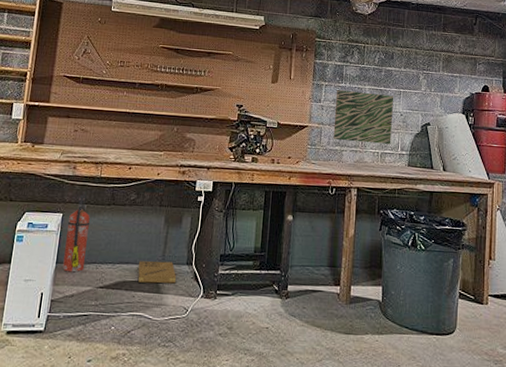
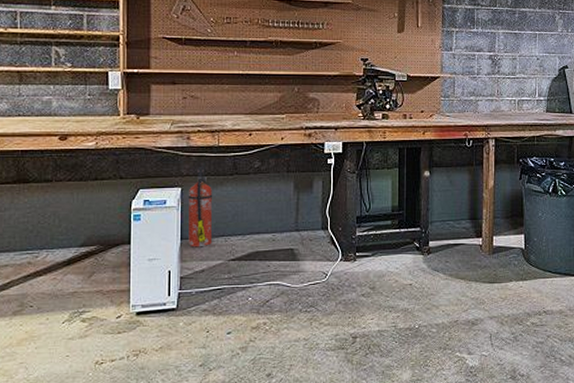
cardboard box: present [138,261,177,284] -> none [270,228,313,251]
wall art: present [333,89,394,145] -> none [467,35,530,91]

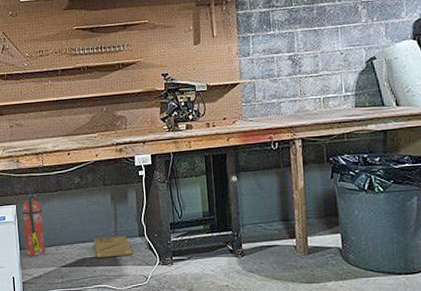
cardboard box: none [270,228,313,251] -> present [93,236,132,258]

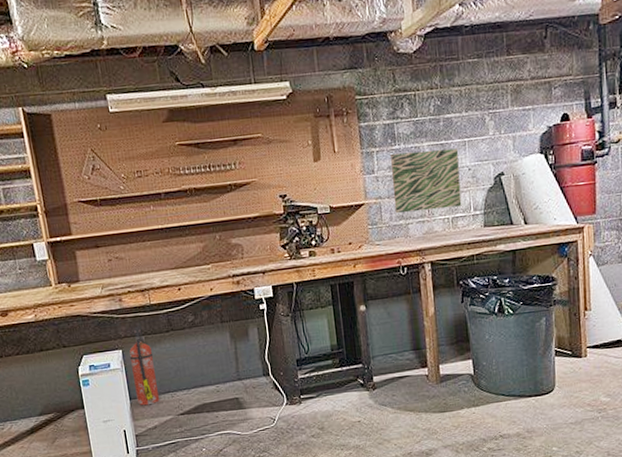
cardboard box: present [93,236,132,258] -> none [213,376,257,402]
wall art: none [266,34,333,93] -> present [391,148,462,214]

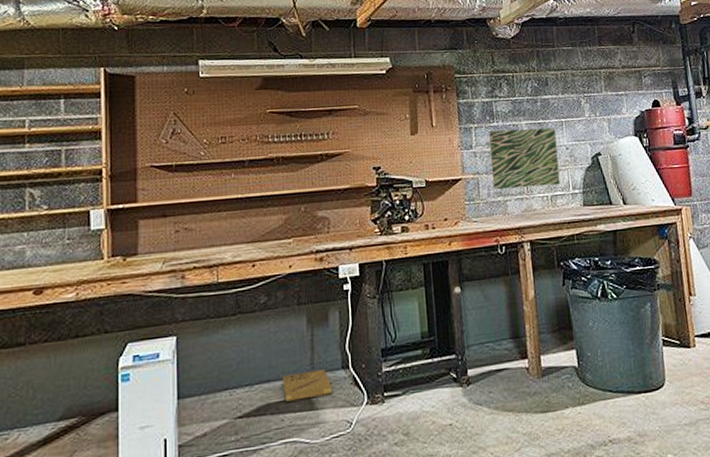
fire extinguisher: present [129,326,159,406] -> none [184,308,214,407]
cardboard box: none [213,376,257,402] -> present [282,369,333,402]

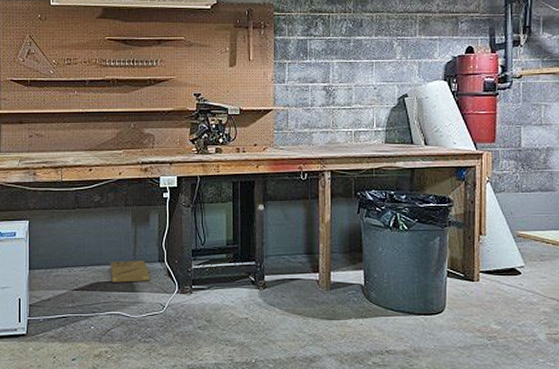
wall art: present [489,128,561,190] -> none [300,66,366,122]

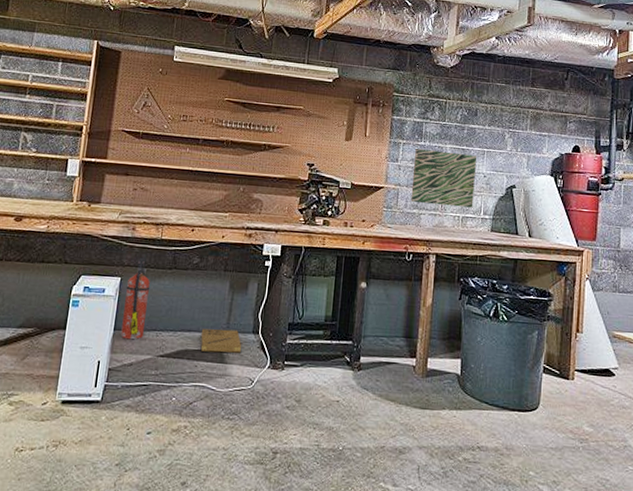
fire extinguisher: none [35,200,56,277] -> present [120,257,150,340]
wall art: none [300,66,366,122] -> present [410,148,477,208]

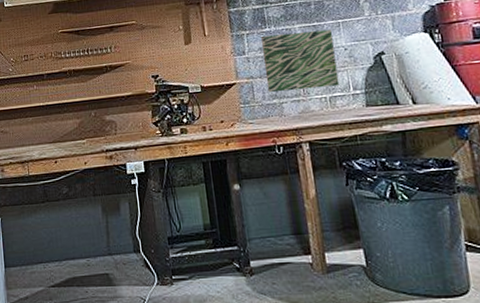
fire extinguisher: present [120,257,150,340] -> none [7,196,32,275]
cardboard box: present [200,329,242,353] -> none [84,252,127,277]

